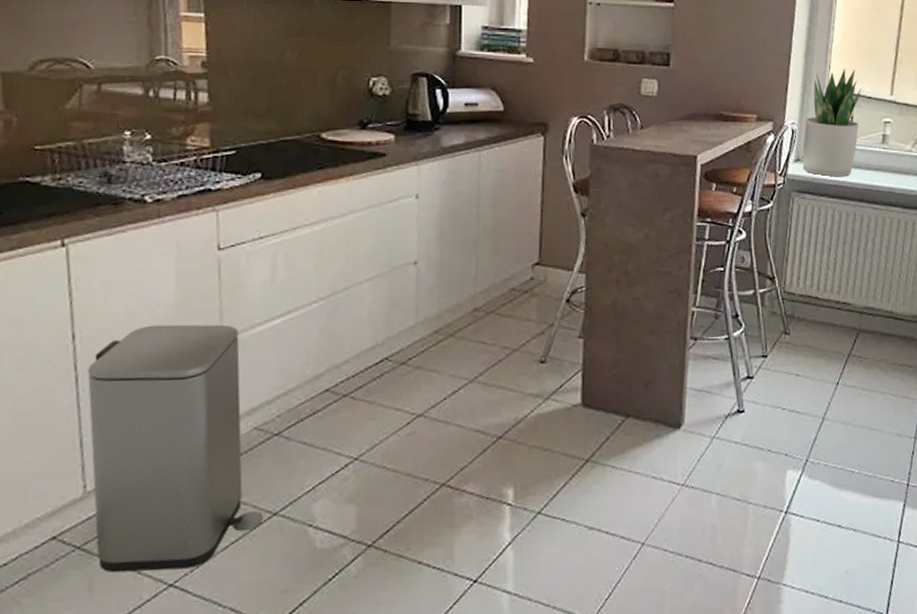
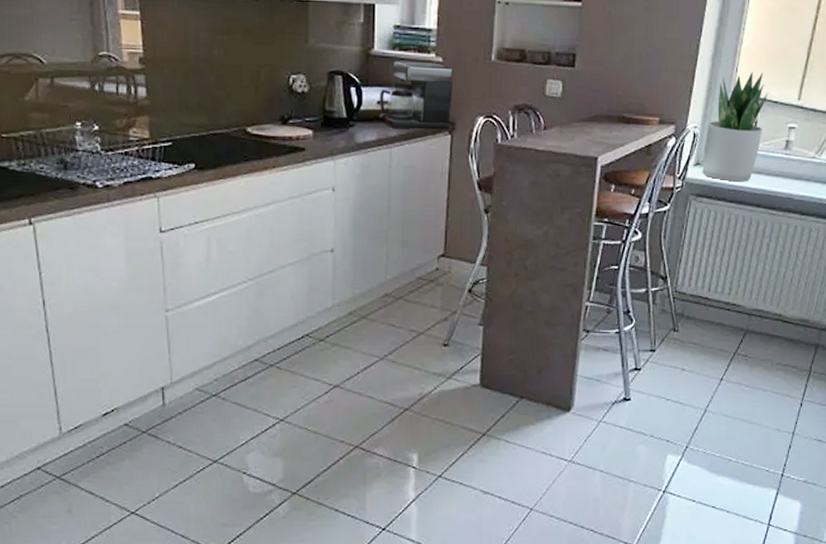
pedal bin: present [87,324,264,573] -> none [57,296,206,501]
coffee maker: none [467,62,546,132] -> present [380,61,454,130]

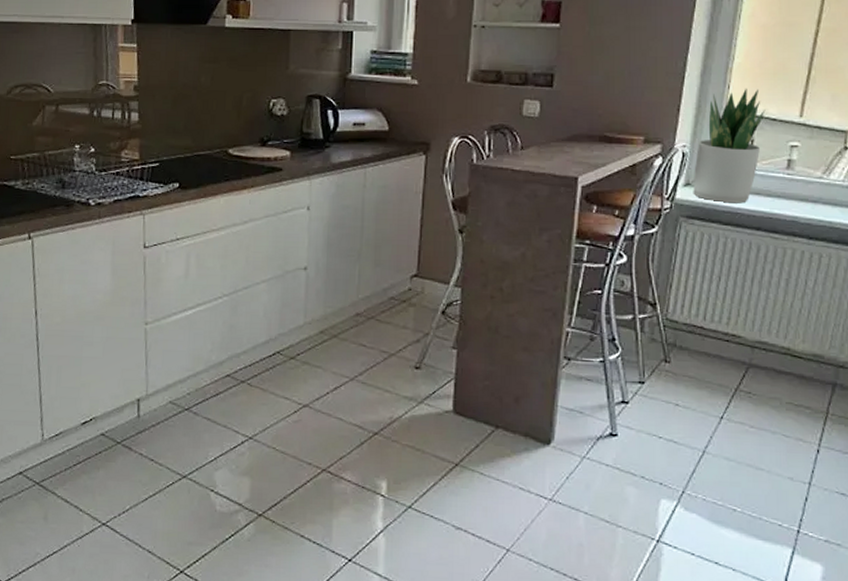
coffee maker: present [380,61,454,130] -> none [355,84,429,151]

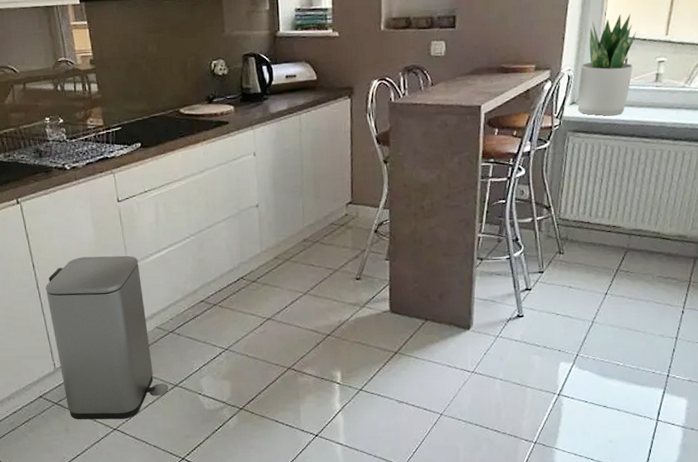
pedal bin: none [45,308,176,513] -> present [45,255,169,420]

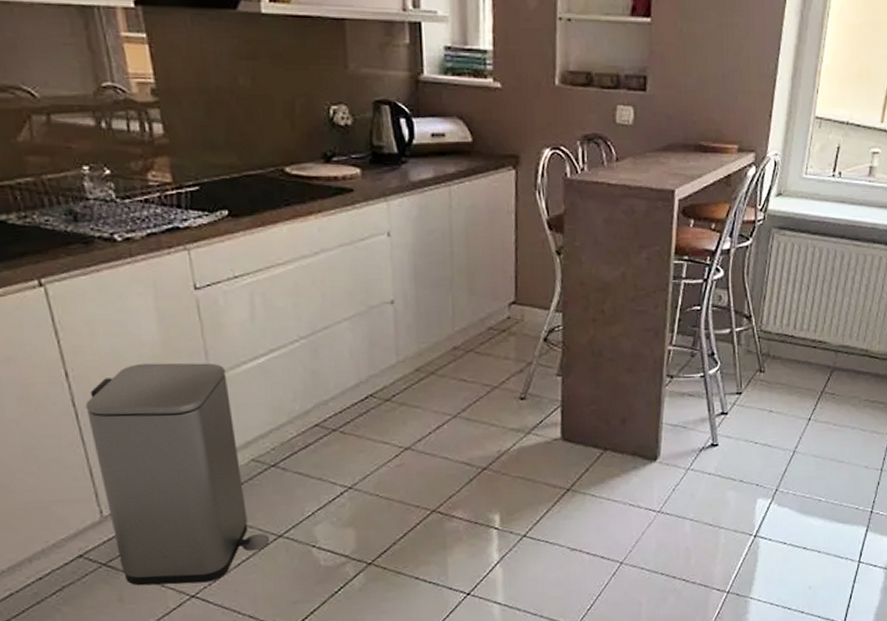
planter: present [577,13,637,117] -> none [784,92,851,212]

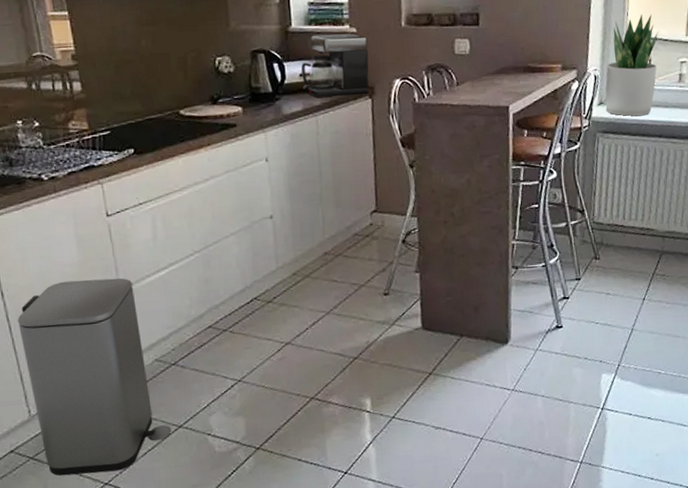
coffee maker: none [433,87,515,165] -> present [301,33,370,98]
planter: none [784,92,851,212] -> present [605,14,659,117]

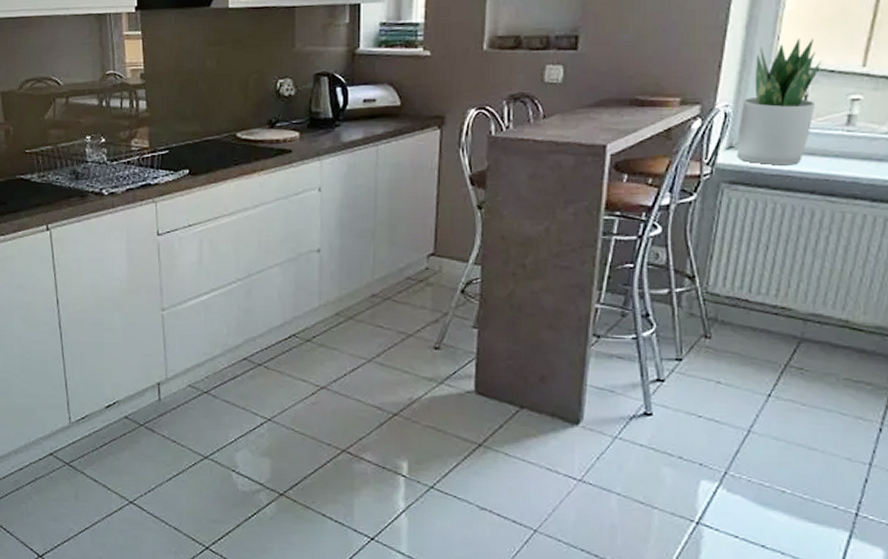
pedal bin: present [17,277,172,476] -> none [68,296,197,492]
coffee maker: present [301,33,370,98] -> none [366,57,443,127]

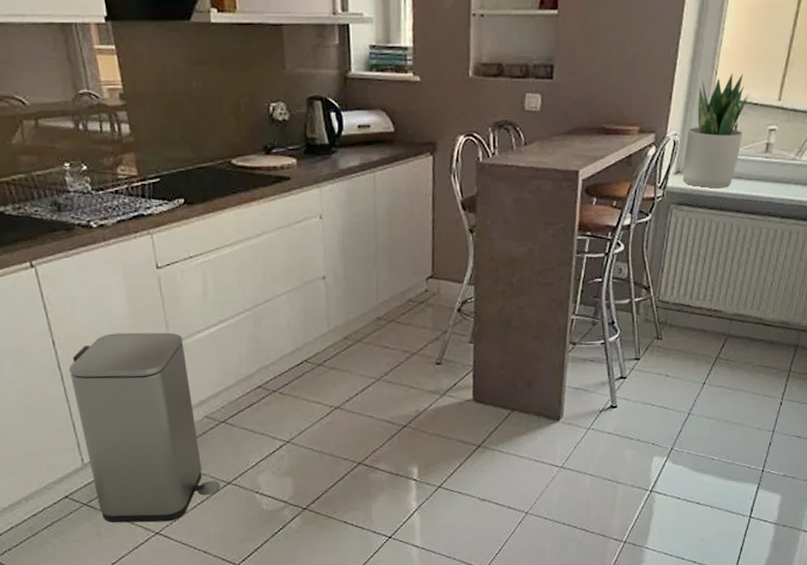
pedal bin: none [68,296,197,492] -> present [69,332,221,523]

